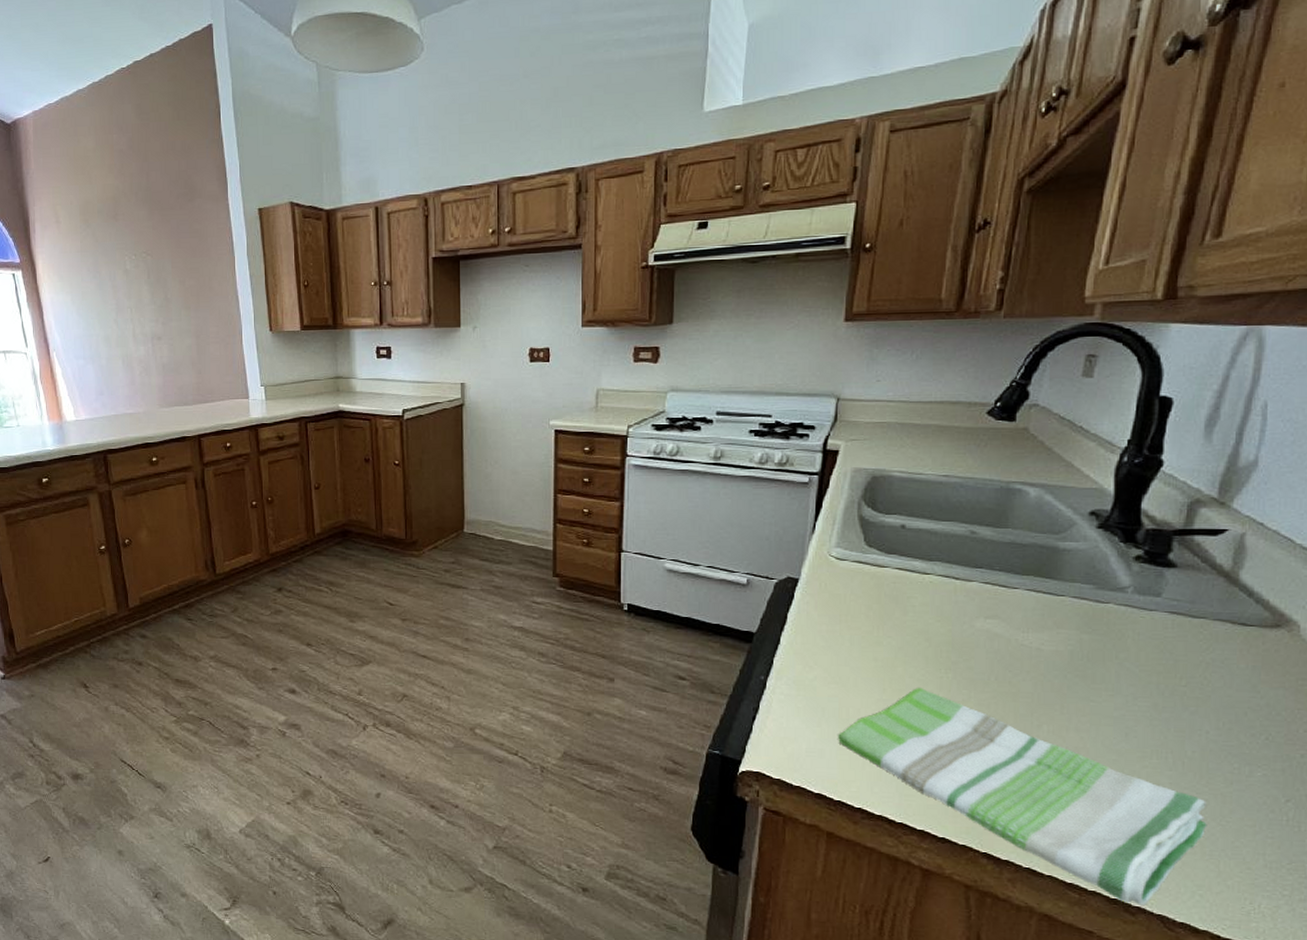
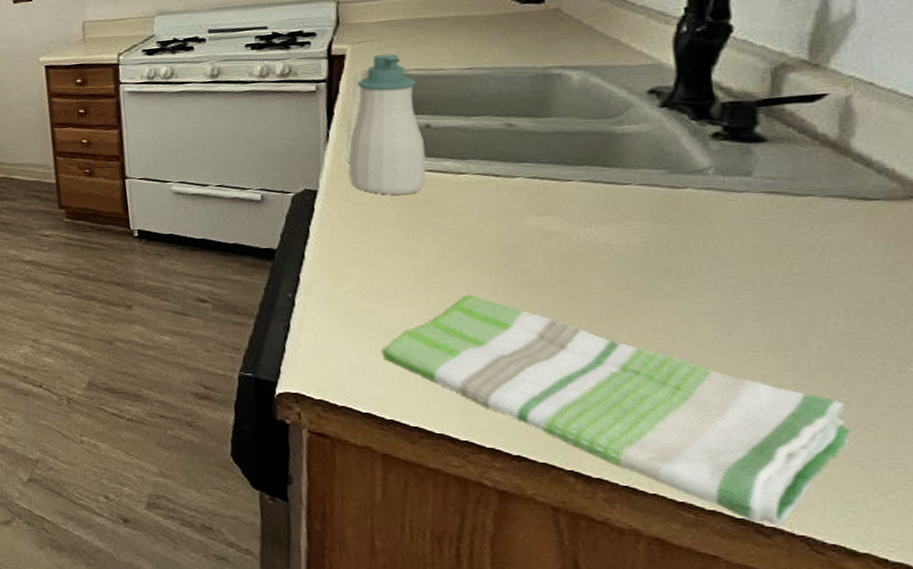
soap bottle: none [829,454,898,589] -> present [348,53,427,195]

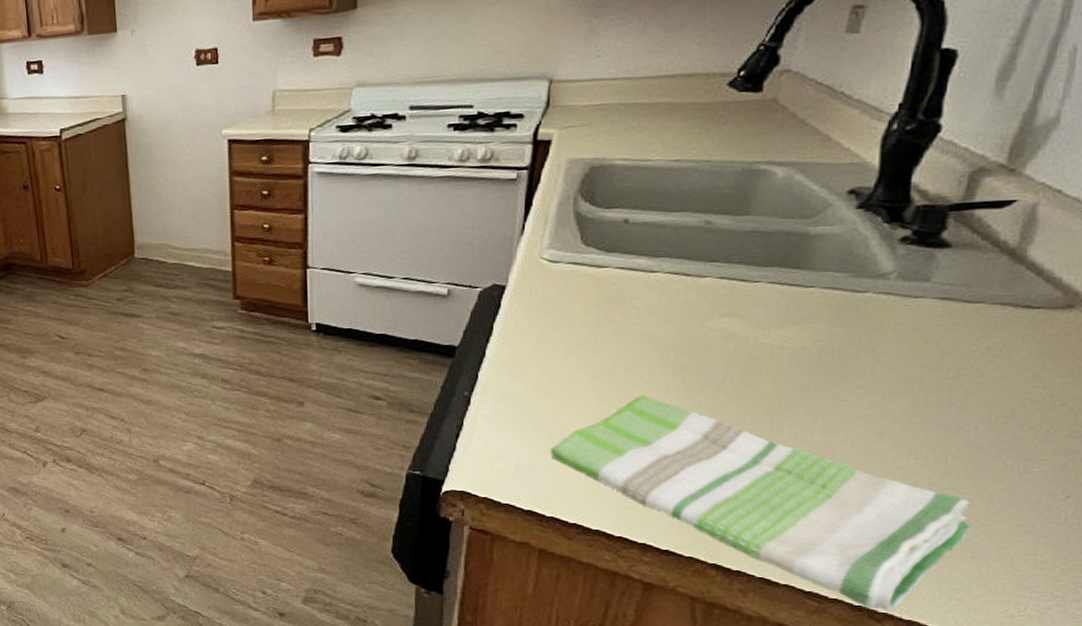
soap bottle: present [348,53,427,195] -> none [540,141,621,292]

